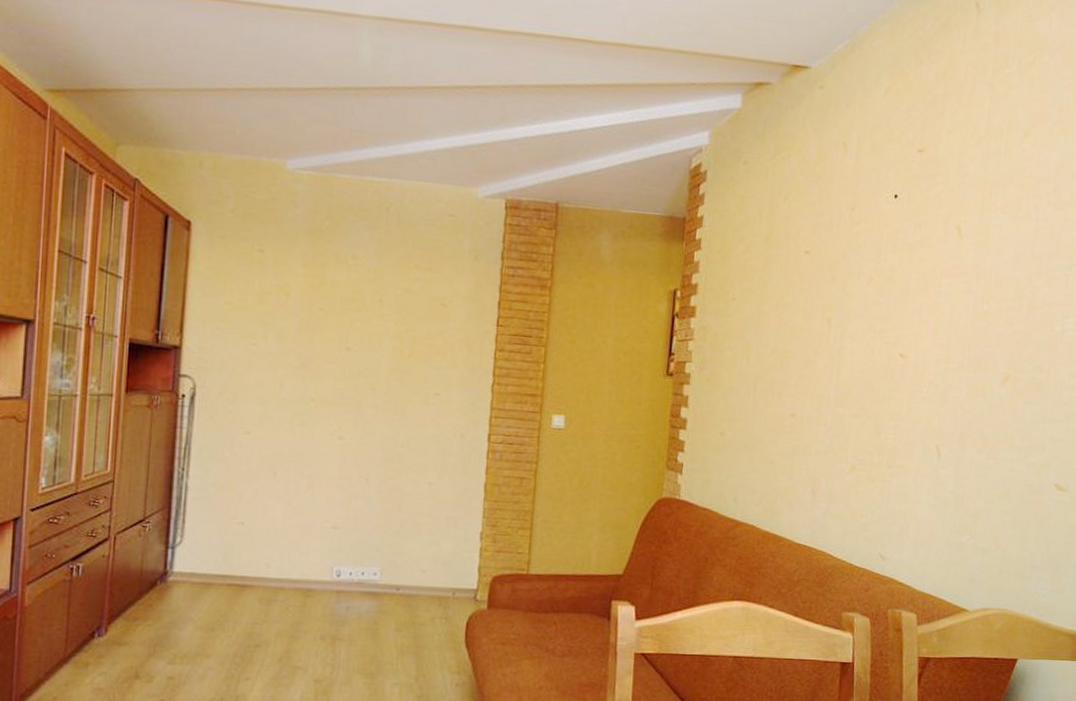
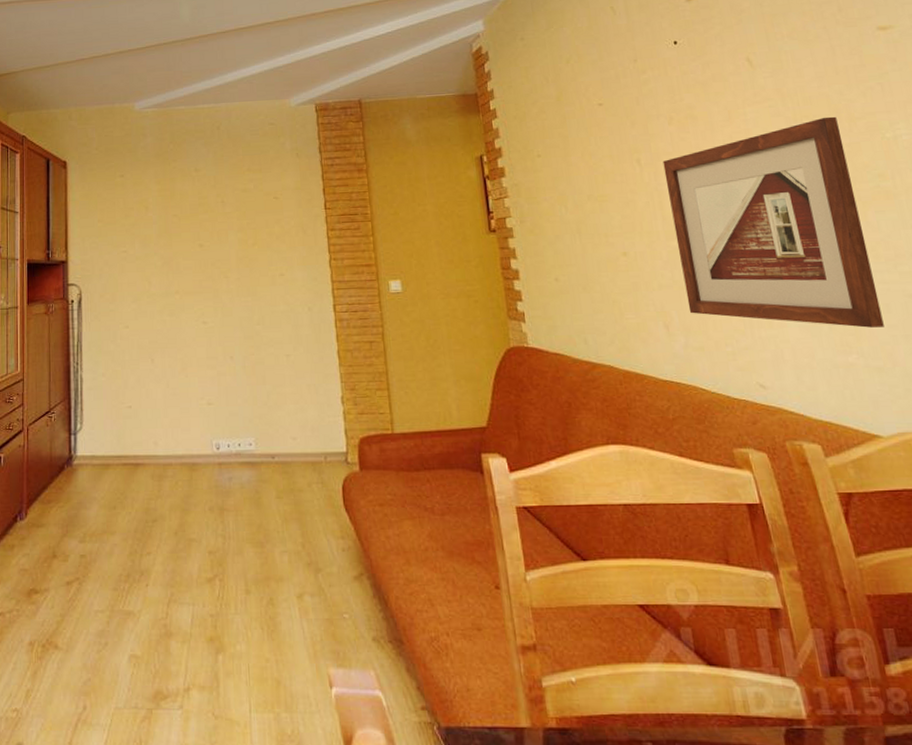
picture frame: none [837,300,1019,512] -> present [662,116,884,328]

